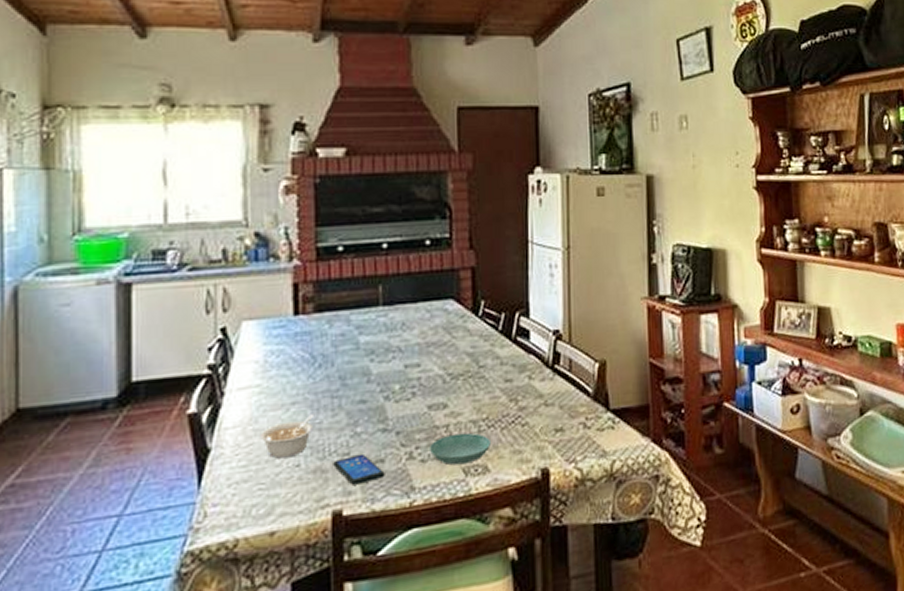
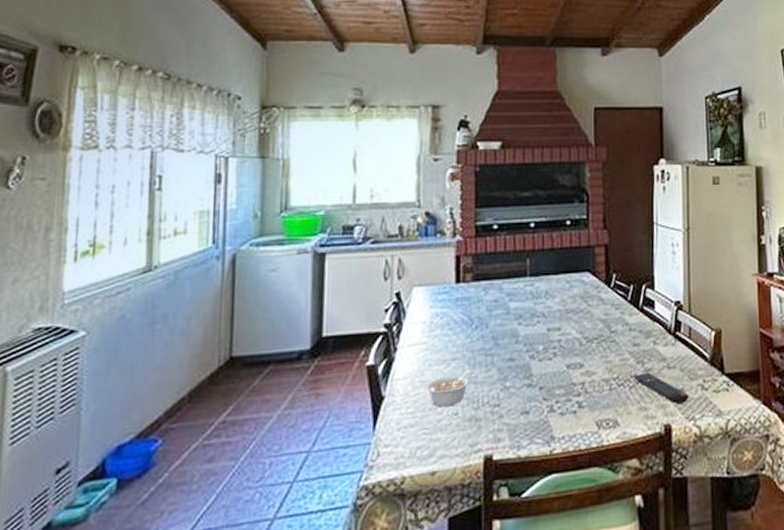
smartphone: present [333,453,385,485] -> none [486,405,529,433]
saucer: present [428,432,492,465] -> none [567,390,621,419]
remote control: none [506,411,569,445] -> present [633,372,689,404]

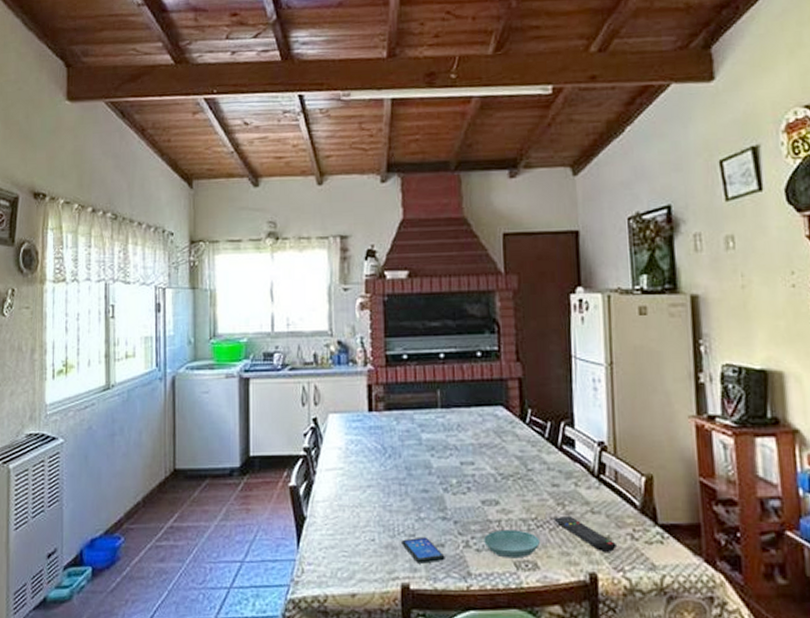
legume: present [425,369,471,407] -> none [343,497,386,532]
smartphone: none [486,405,529,433] -> present [401,536,445,564]
saucer: none [567,390,621,419] -> present [483,529,541,559]

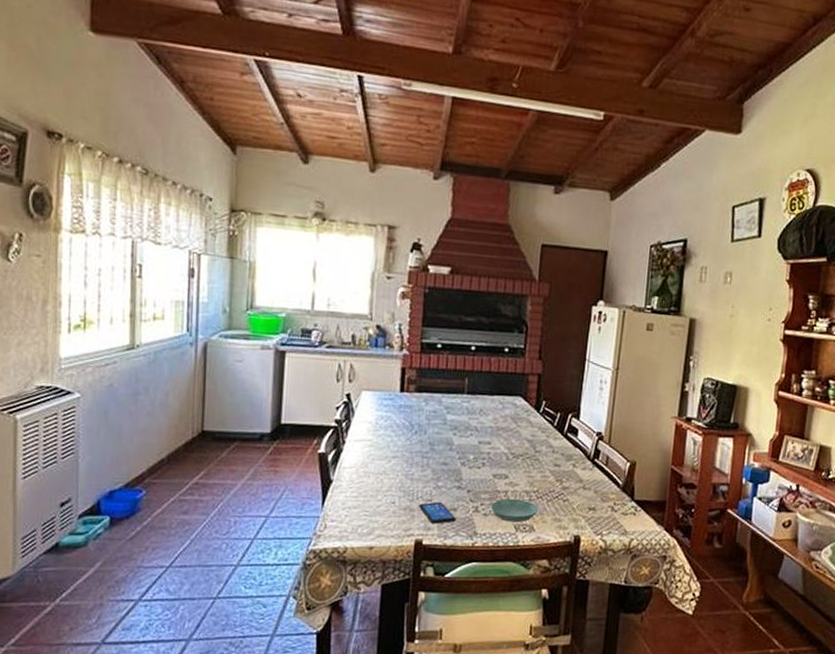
remote control: present [553,515,617,552] -> none [551,490,599,520]

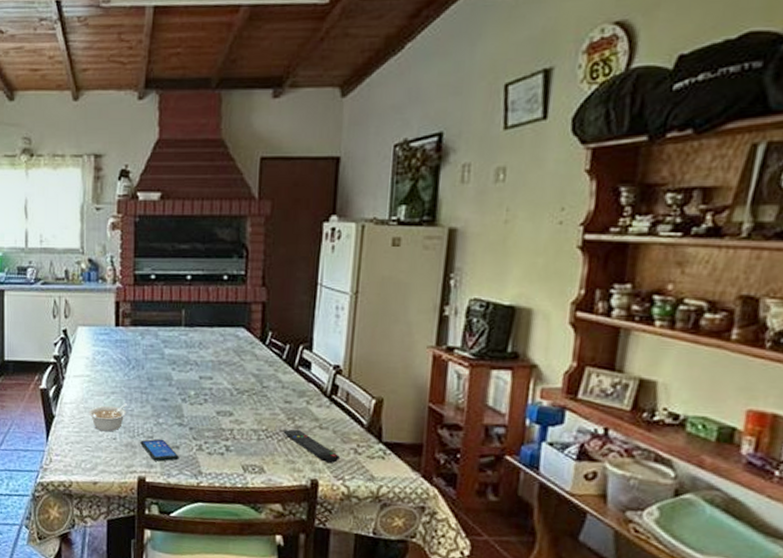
legume: none [368,467,409,496] -> present [88,403,128,432]
saucer: present [490,498,539,523] -> none [215,437,269,463]
remote control: none [551,490,599,520] -> present [283,429,340,463]

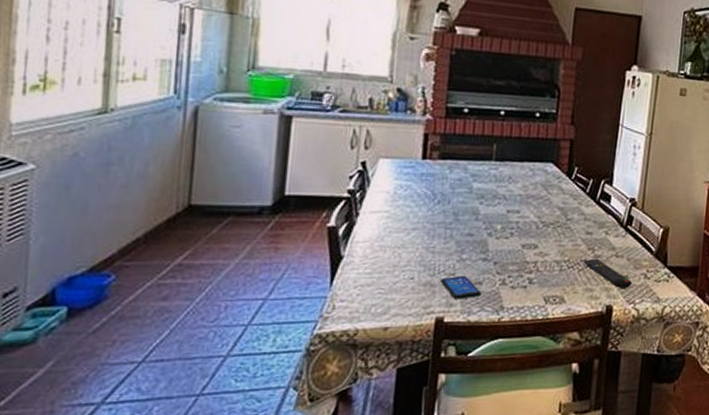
legume: present [88,403,128,432] -> none [384,239,430,271]

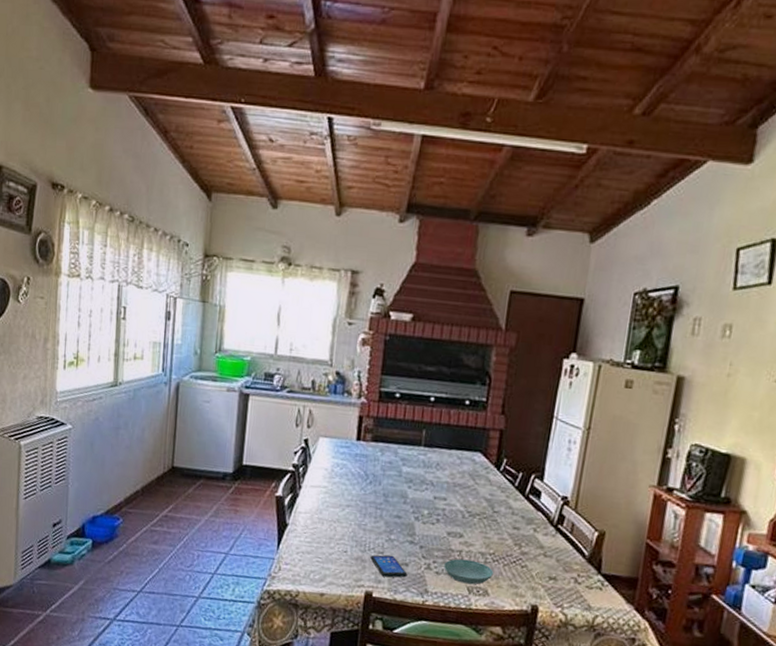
saucer: none [518,269,570,294] -> present [443,558,494,585]
remote control: present [583,258,632,288] -> none [509,554,561,591]

